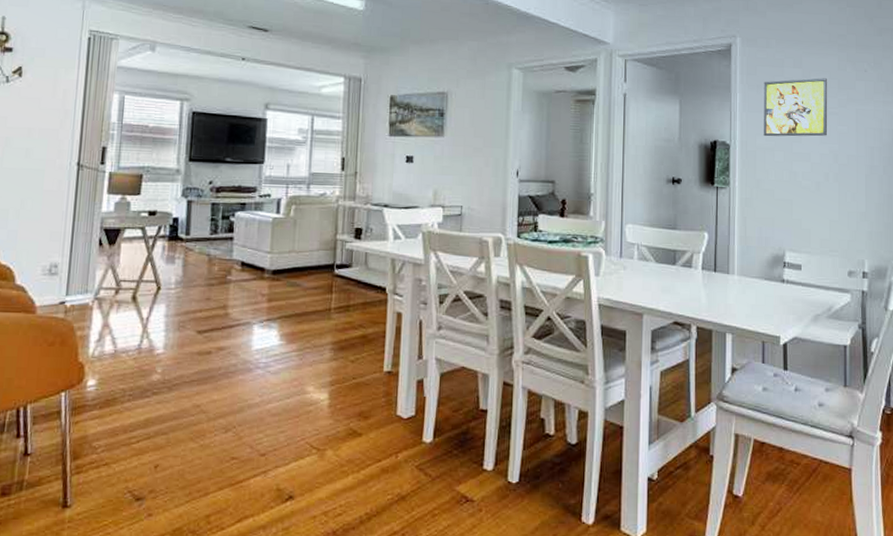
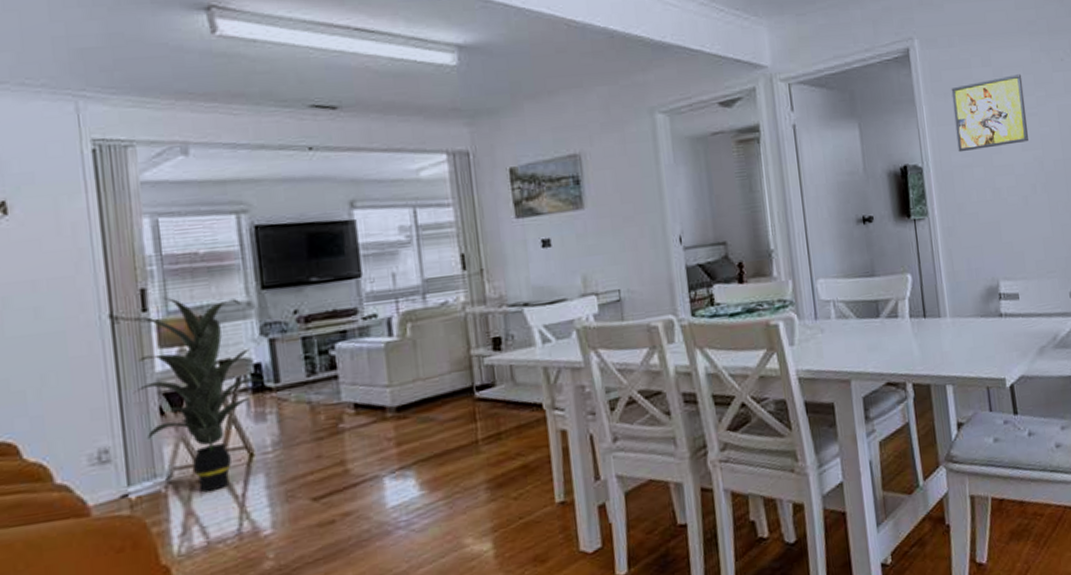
indoor plant: none [82,155,183,312] -> present [132,297,271,493]

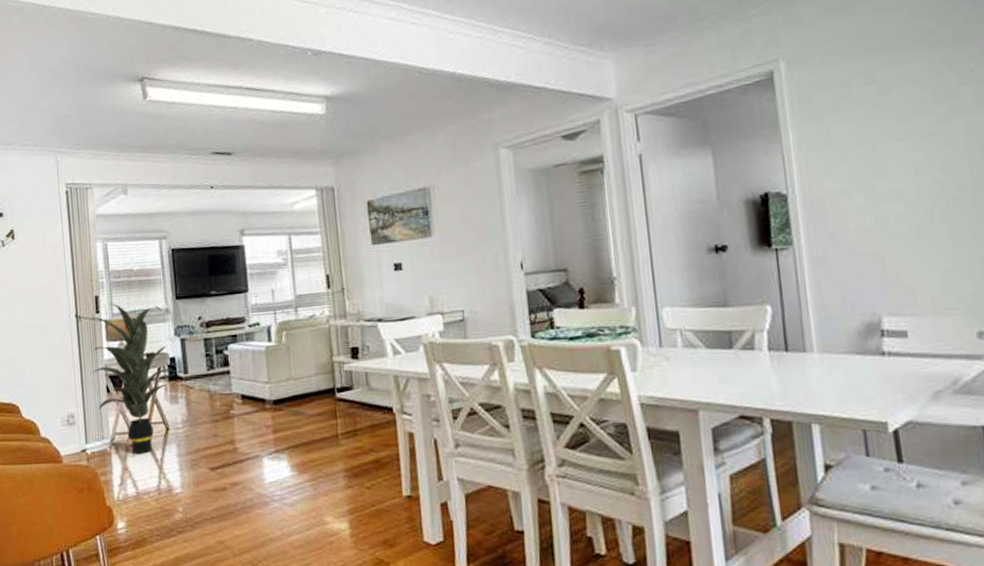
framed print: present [951,74,1029,153] -> none [824,90,925,178]

